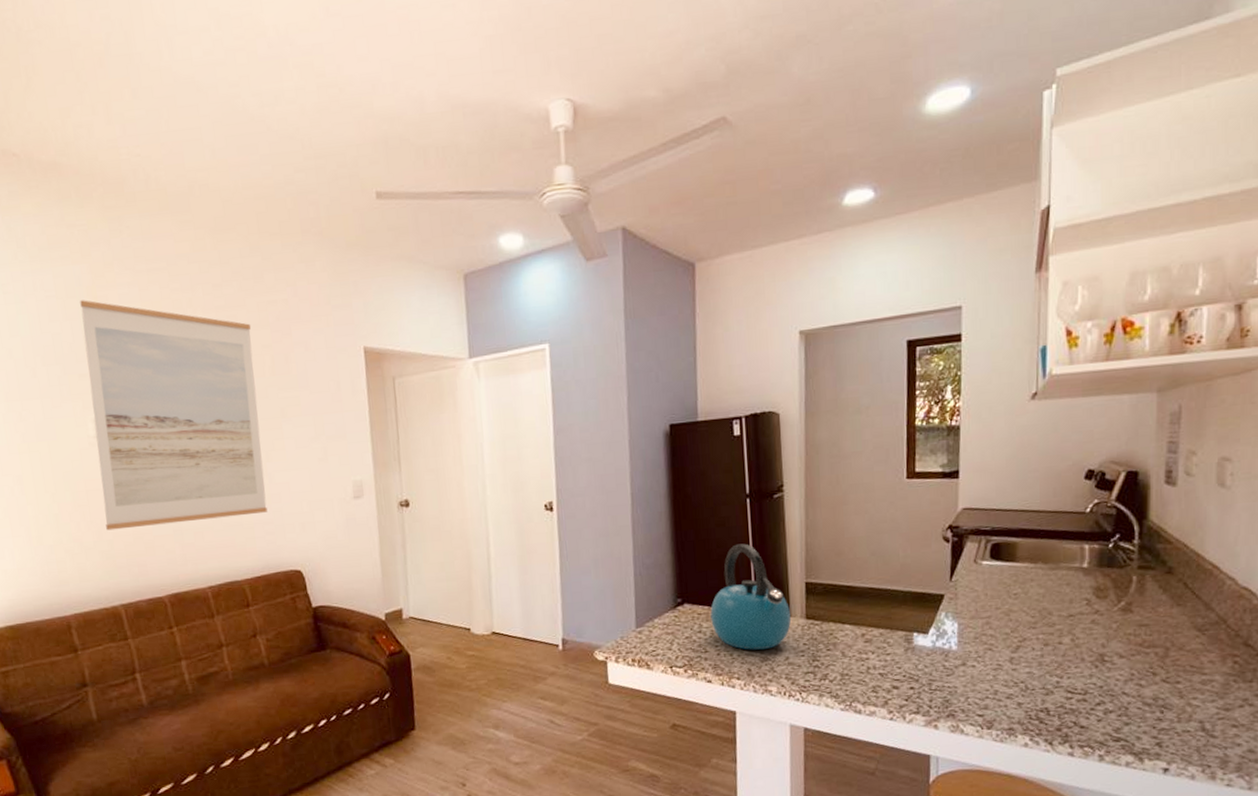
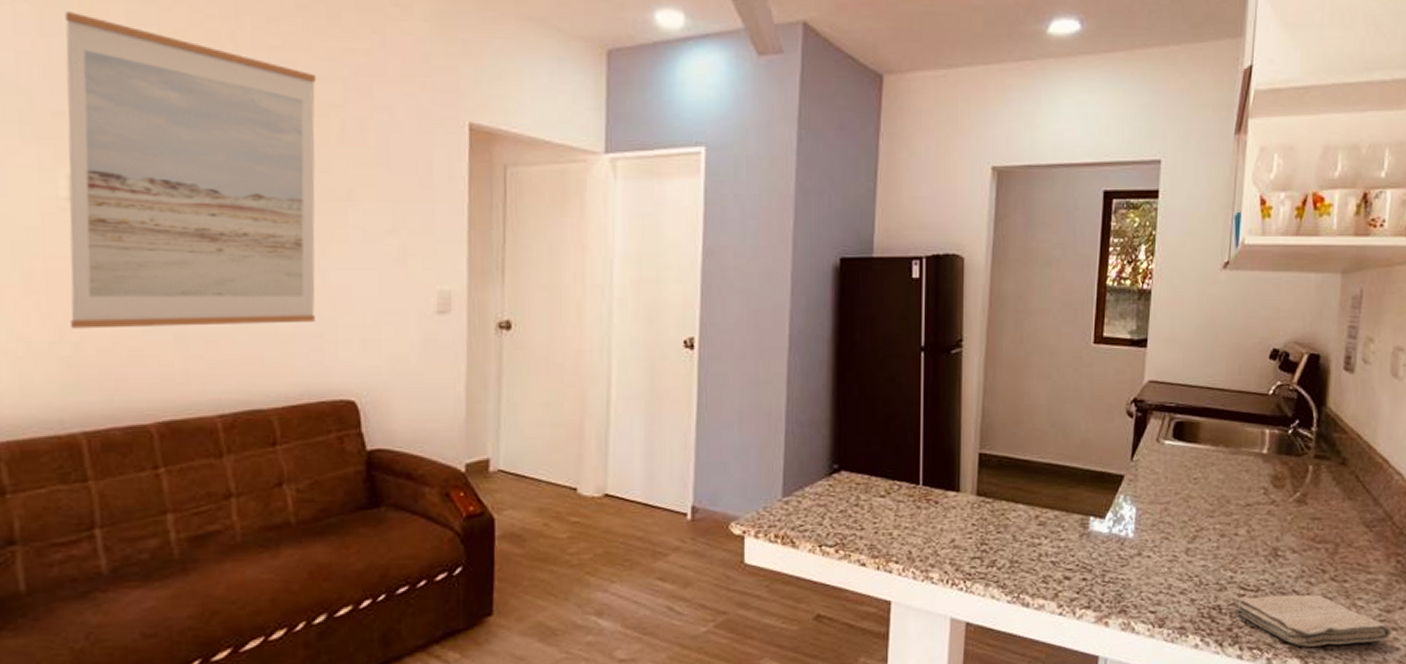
kettle: present [710,543,792,650] -> none [870,404,961,529]
washcloth: none [1063,695,1232,744] -> present [1234,594,1392,647]

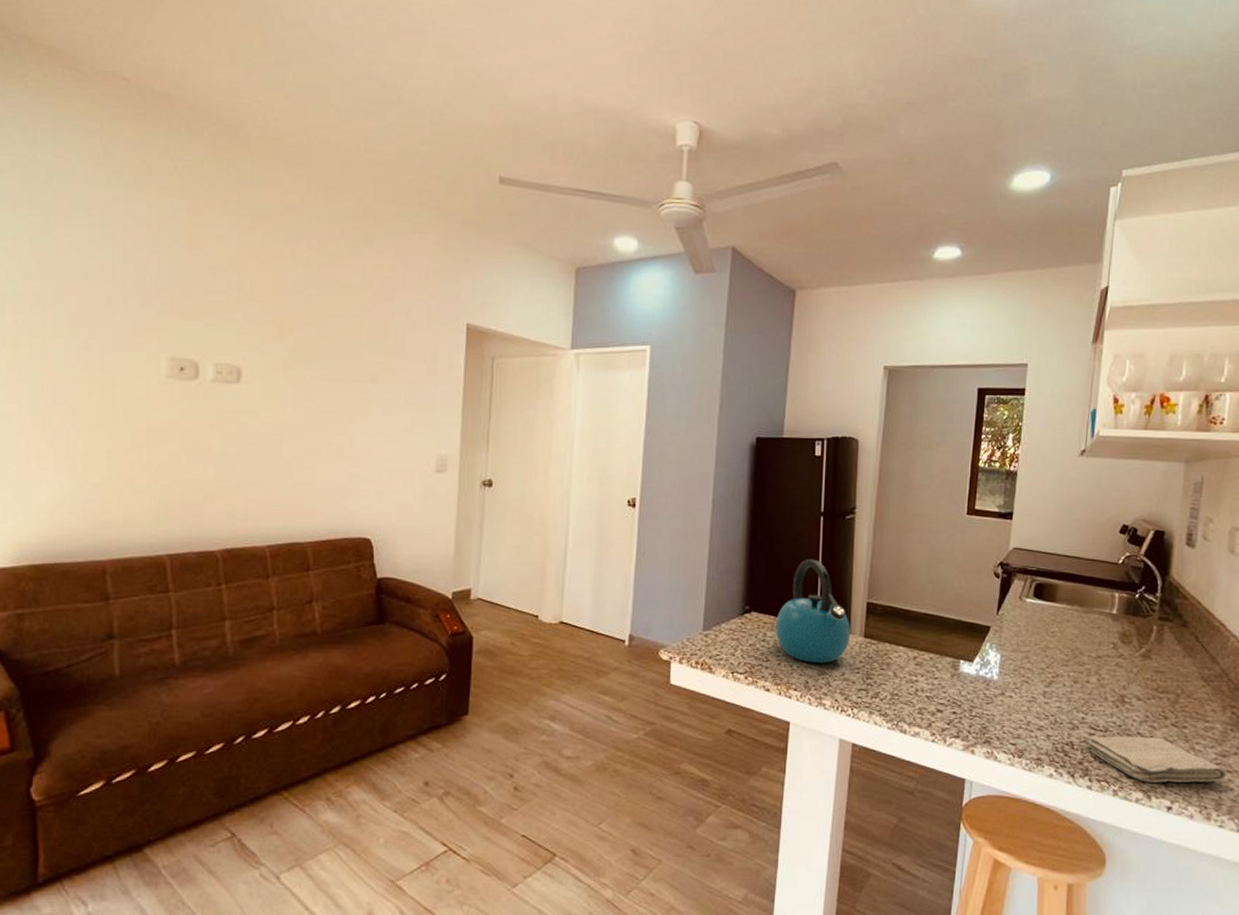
wall art: present [65,11,317,329] -> none [164,235,354,476]
kettle: none [870,404,961,529] -> present [775,559,851,663]

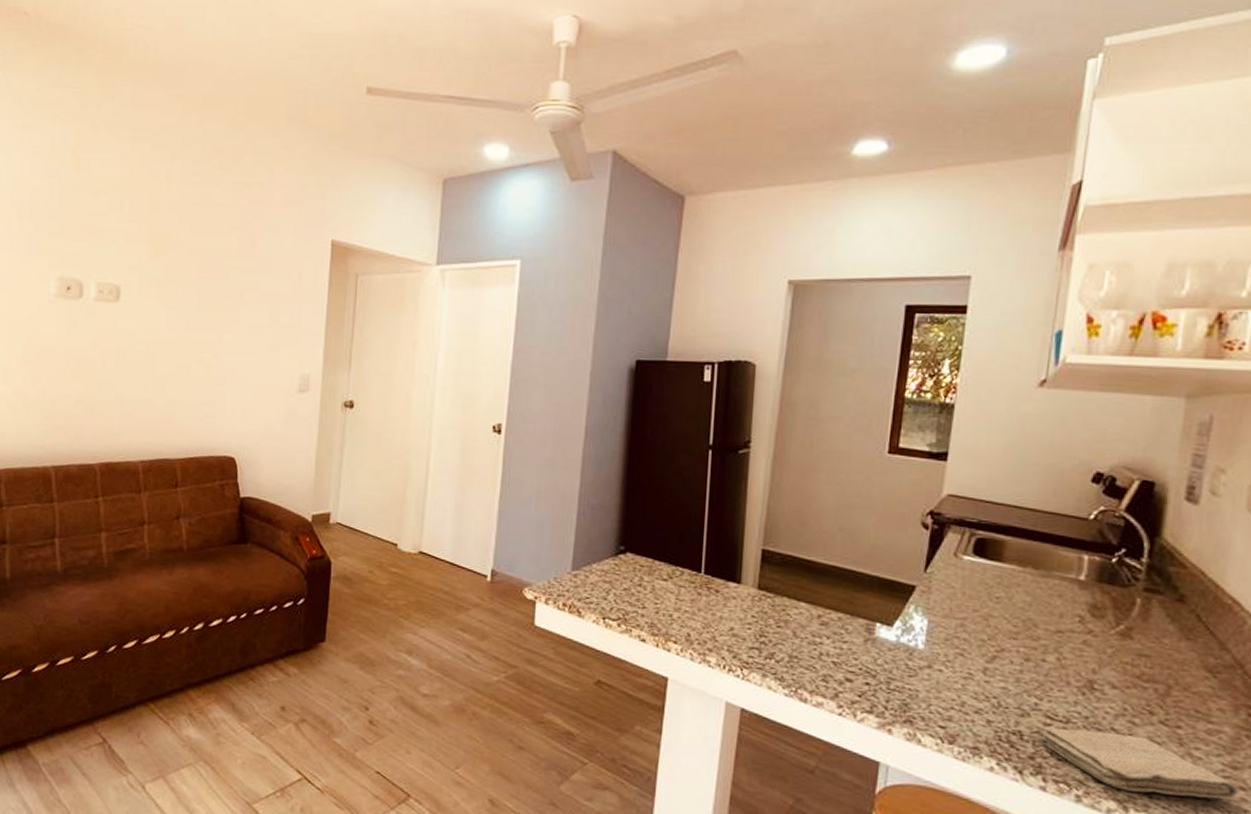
kettle: present [775,559,851,663] -> none [653,497,742,615]

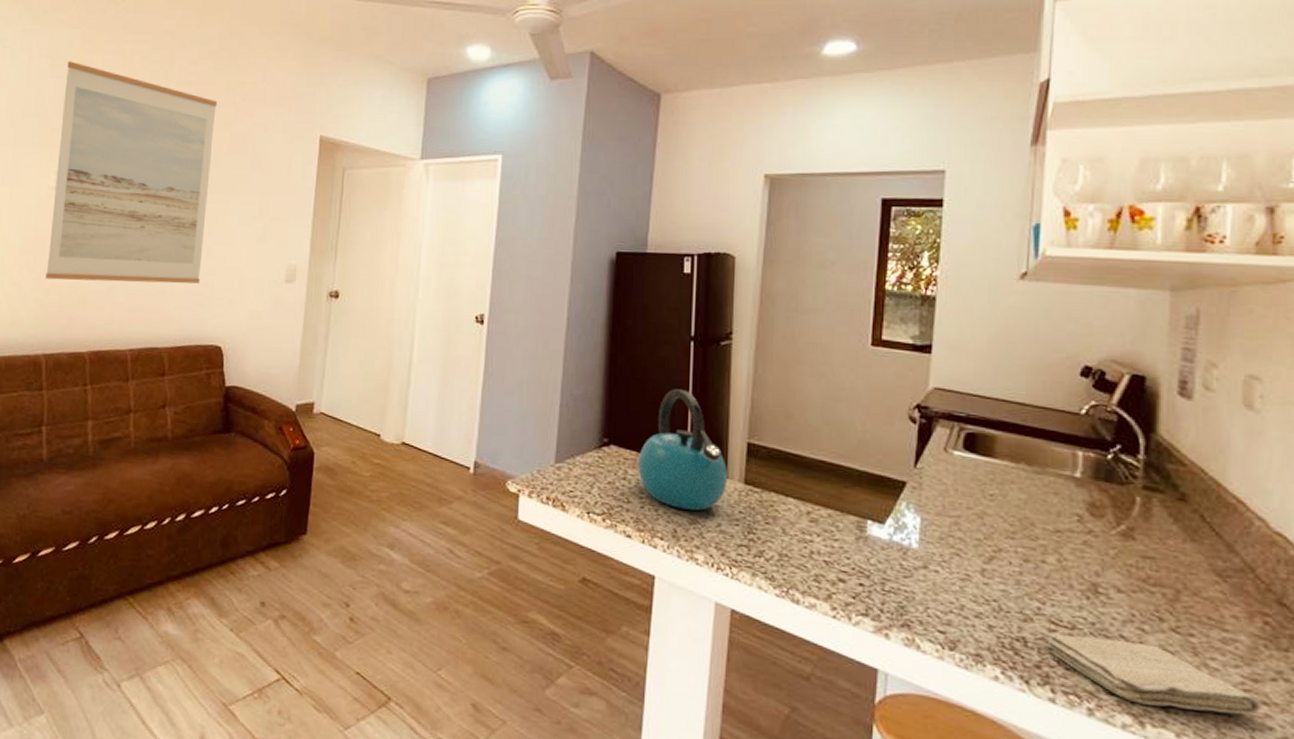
wall art: none [51,160,224,394] -> present [46,61,218,284]
kettle: none [653,497,742,615] -> present [638,389,728,511]

